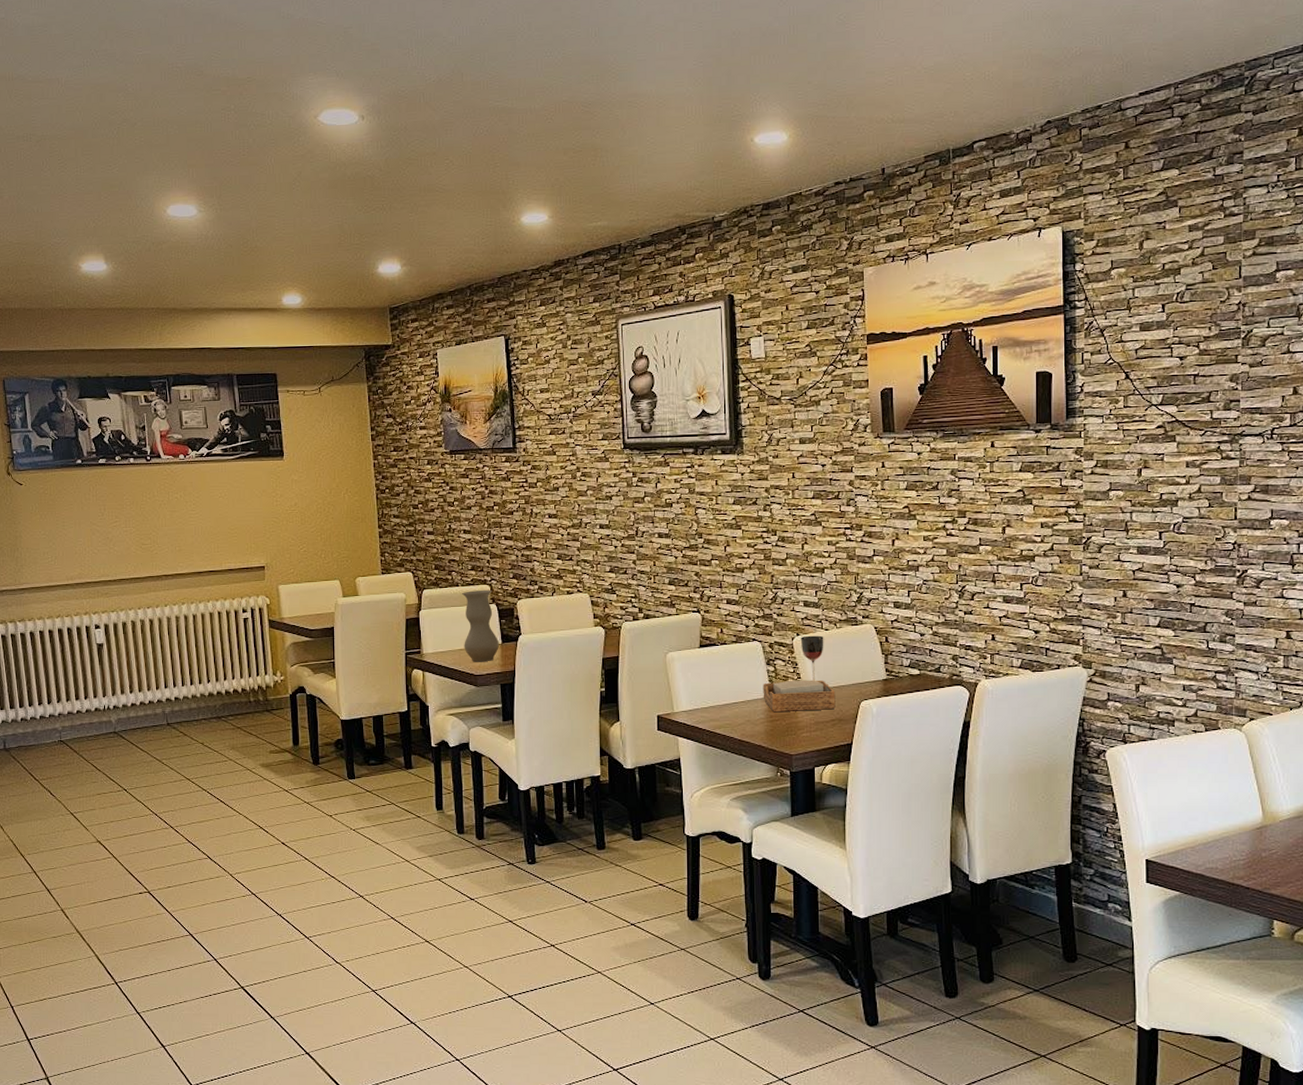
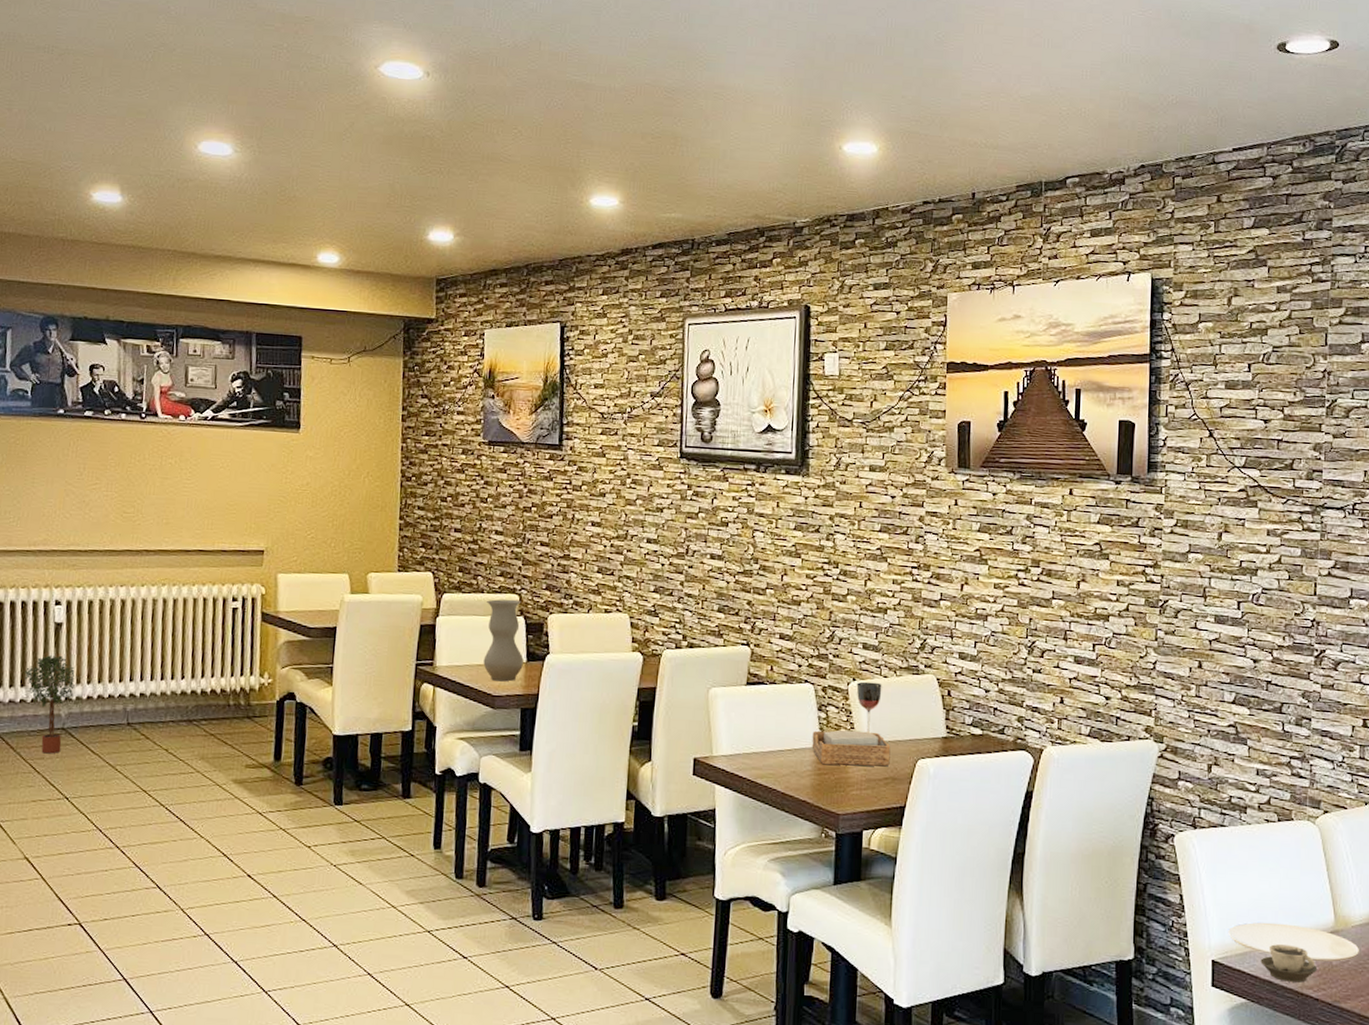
potted tree: none [77,672,122,754] -> present [24,655,77,754]
plate: none [1160,822,1287,855] -> present [1228,922,1359,962]
cup: none [1192,842,1248,874] -> present [1260,944,1318,983]

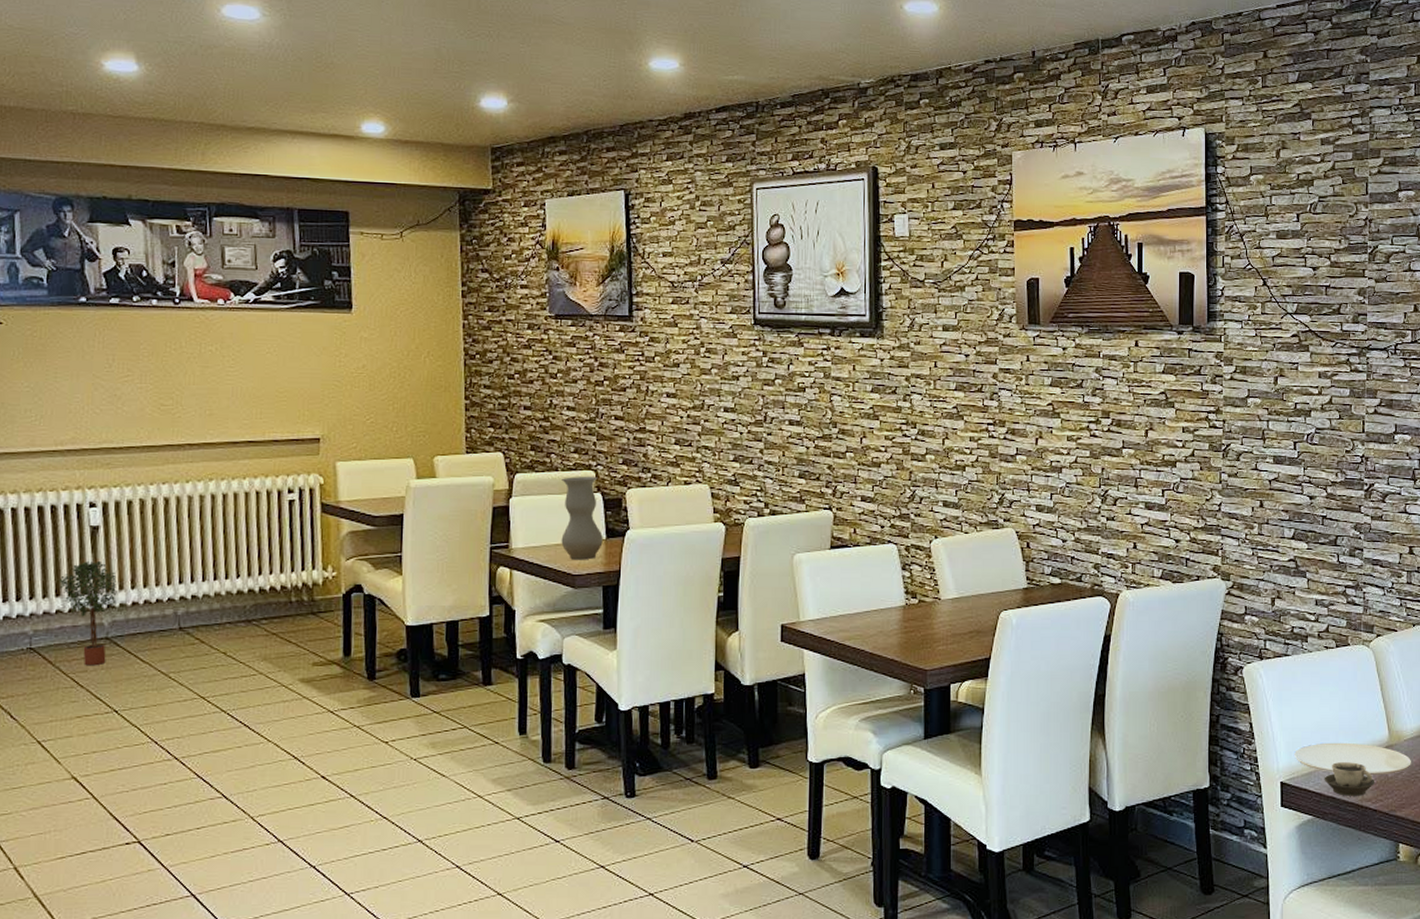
napkin holder: present [811,729,891,767] -> none [897,587,974,623]
wineglass: present [856,681,882,733] -> none [938,539,964,589]

